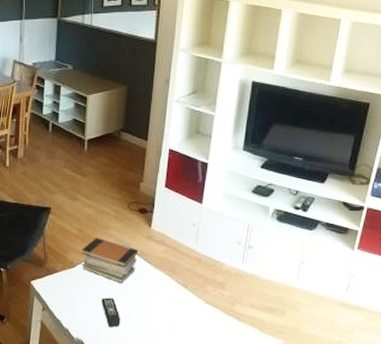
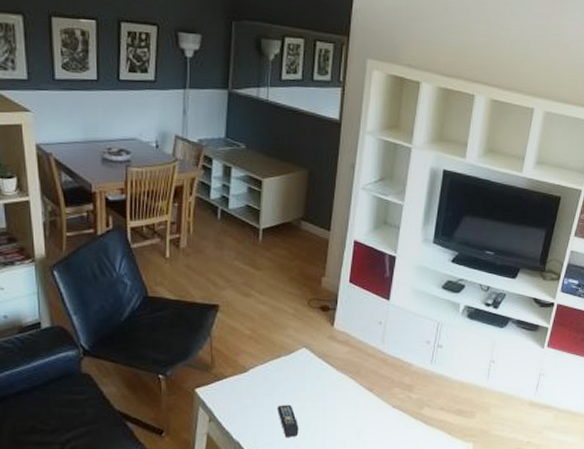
book stack: present [81,238,138,283] -> none [255,339,319,388]

